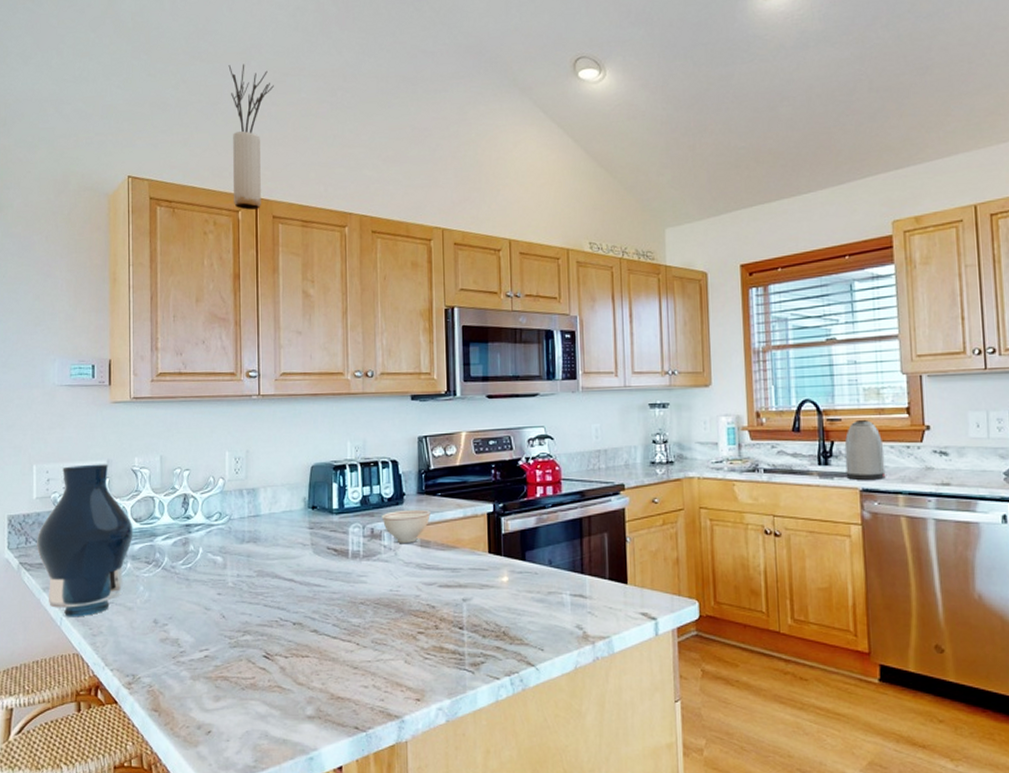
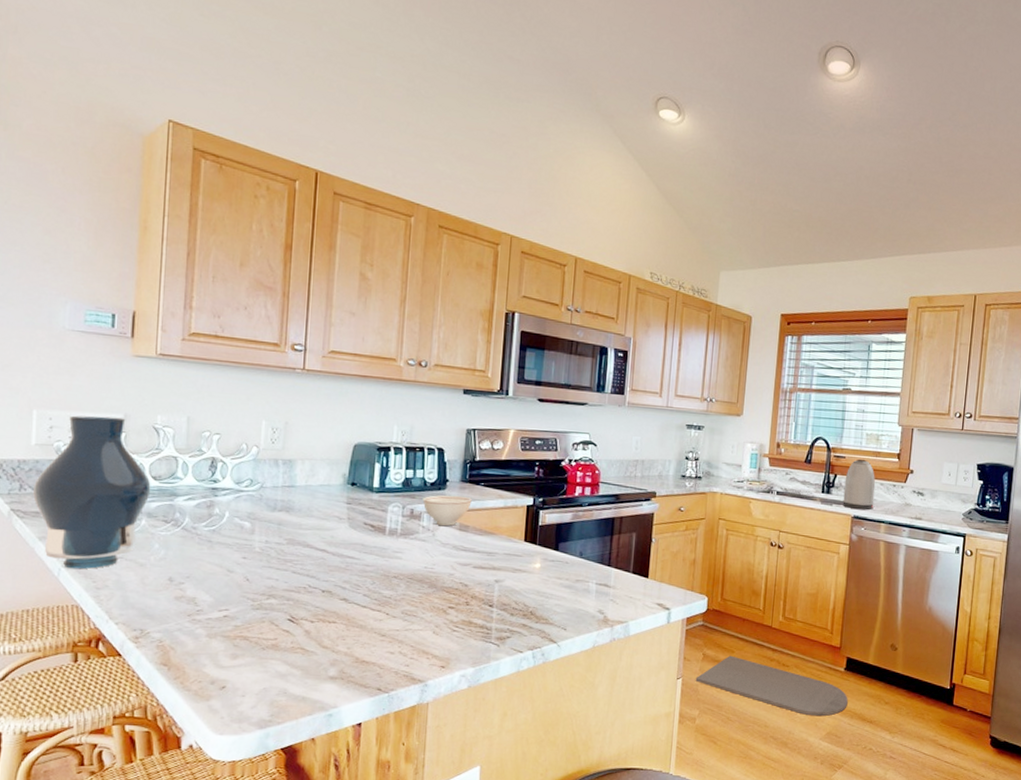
vase: present [228,64,274,211] -> none [290,25,346,183]
door mat: none [696,670,890,742] -> present [695,655,848,717]

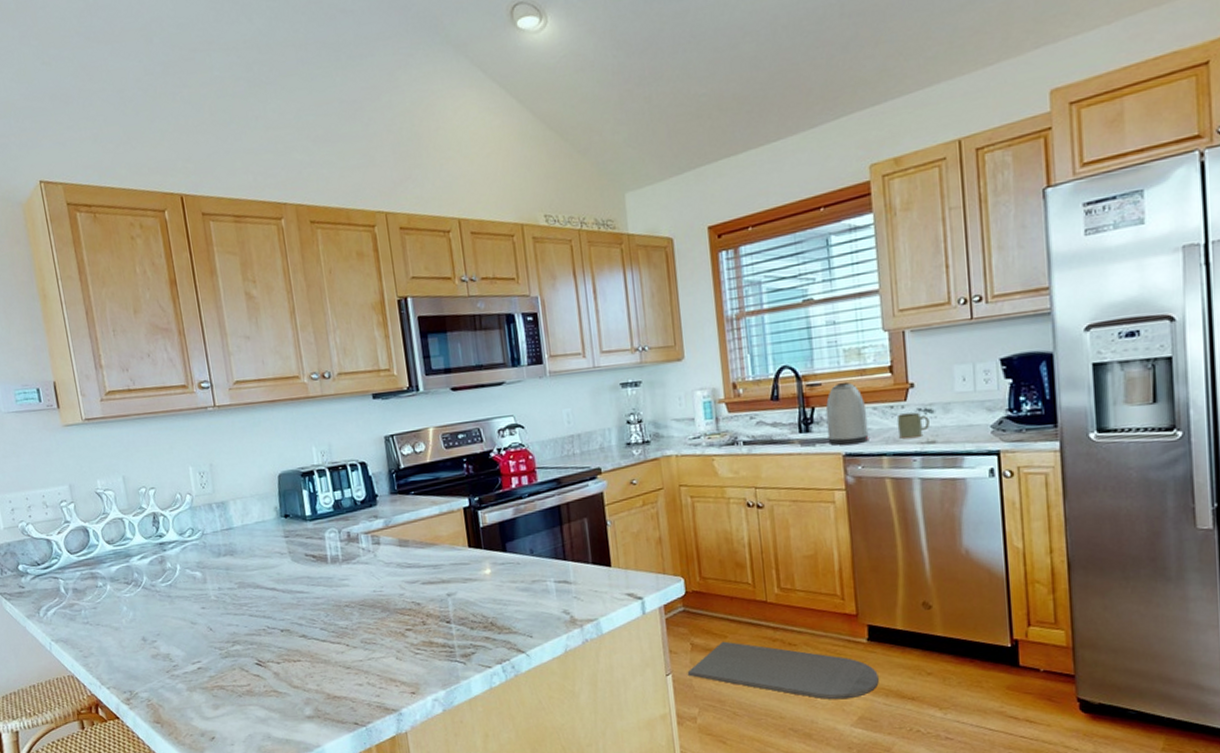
vase: present [33,415,151,569] -> none [11,489,108,642]
bowl: present [422,495,472,527] -> none [356,509,406,545]
mug: none [895,492,920,514] -> present [897,412,930,440]

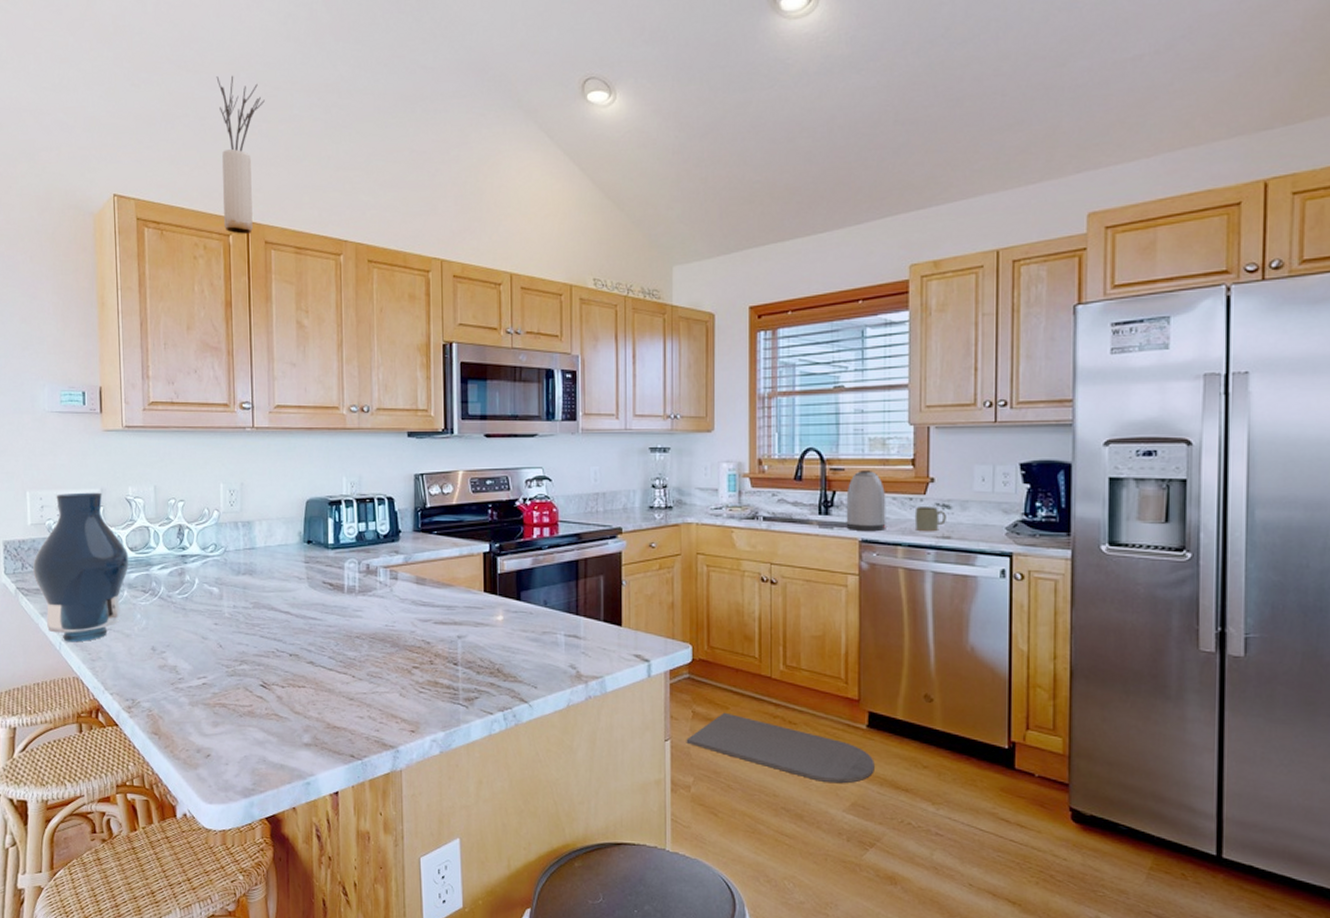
vase: none [11,489,108,642] -> present [33,492,129,642]
vase: none [129,41,188,209] -> present [216,75,265,235]

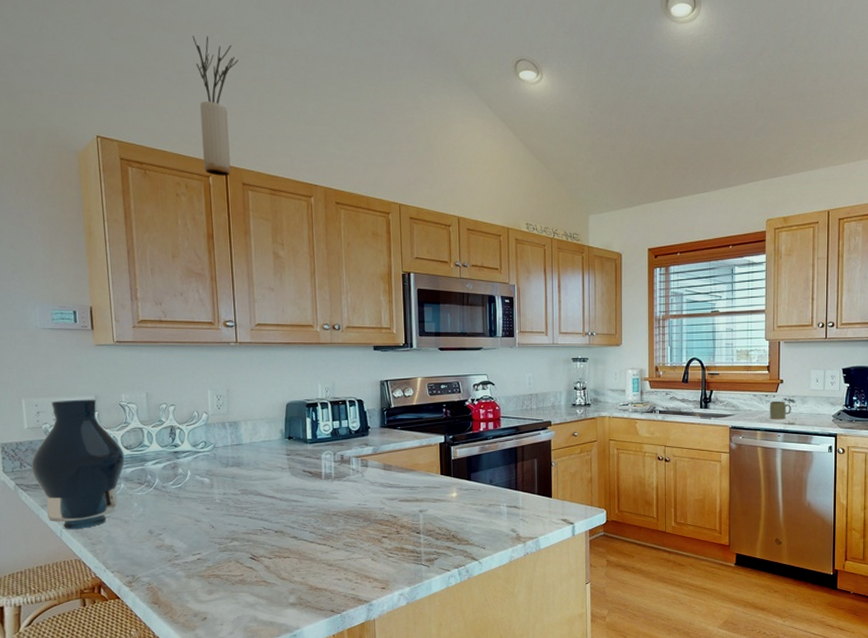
door mat: present [686,712,875,784] -> none [602,560,740,608]
kettle: present [846,471,886,532] -> none [720,375,749,421]

